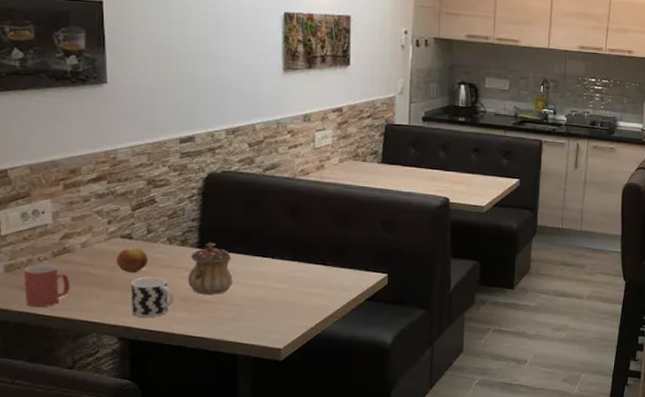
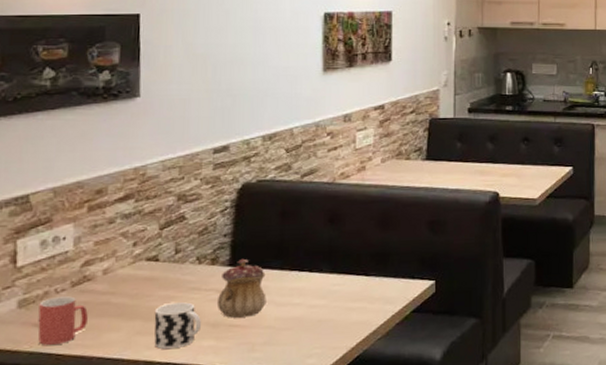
fruit: present [116,247,149,274] -> none [140,269,175,300]

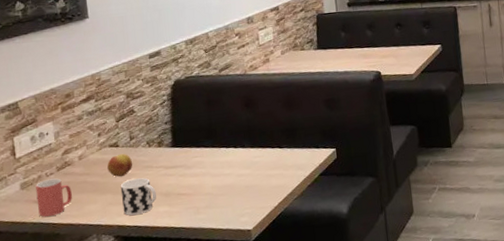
fruit: none [140,269,175,300] -> present [107,153,133,177]
teapot: present [216,258,266,318] -> none [166,140,204,188]

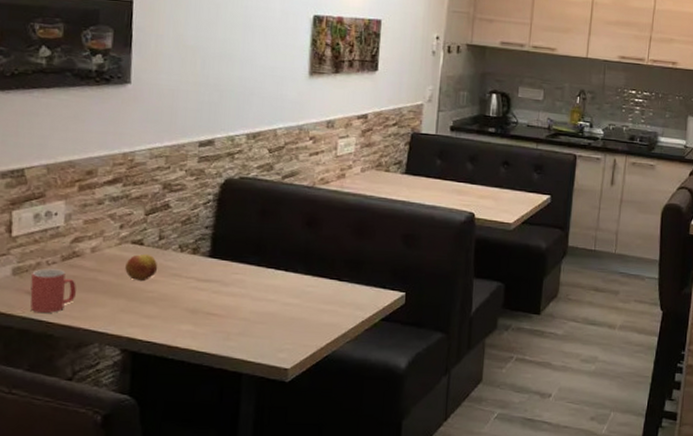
cup: present [120,178,156,215] -> none [137,286,181,329]

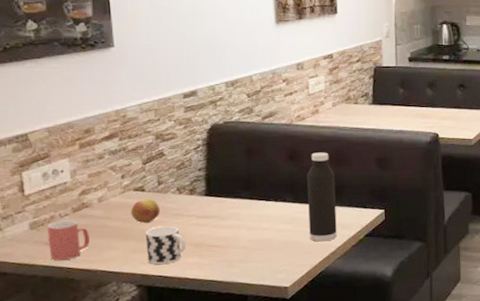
cup: none [137,286,181,329] -> present [145,226,185,264]
water bottle: none [319,221,355,322] -> present [307,152,337,242]

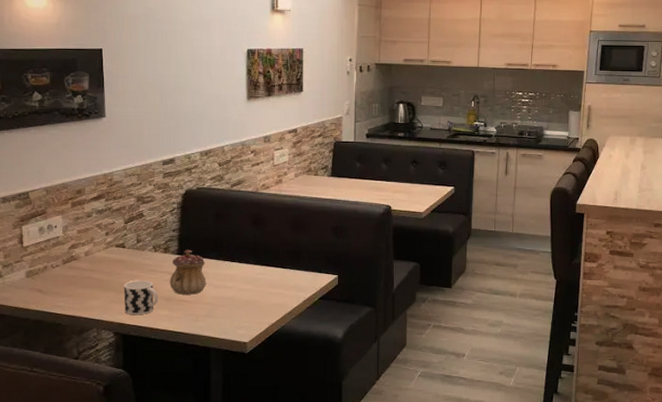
mug: present [47,220,90,260] -> none [41,271,76,306]
fruit: present [131,198,161,224] -> none [112,254,138,277]
teapot: none [197,189,240,240] -> present [169,249,206,295]
water bottle: present [307,152,337,242] -> none [269,219,294,302]

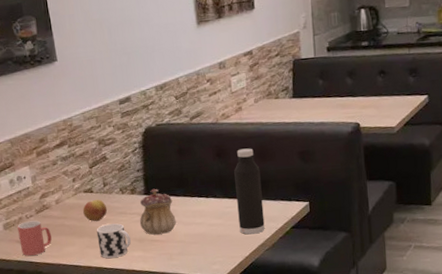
mug: none [41,271,76,306] -> present [17,220,52,256]
fruit: none [112,254,138,277] -> present [83,199,108,222]
water bottle: none [269,219,294,302] -> present [234,148,265,235]

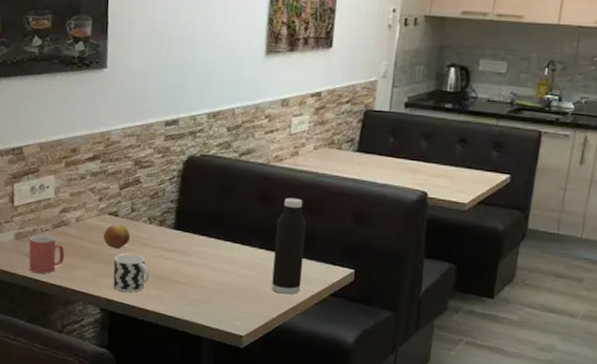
teapot: present [139,188,176,235] -> none [162,224,204,276]

